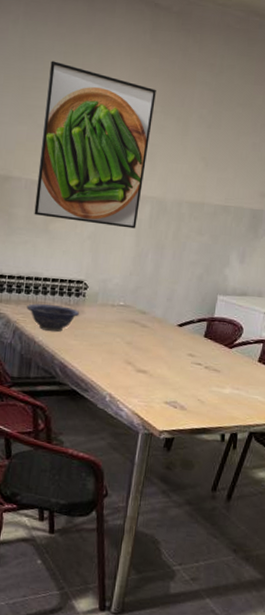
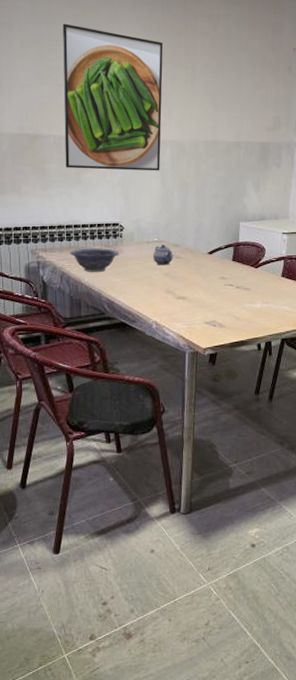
teapot: none [116,310,139,333] -> present [153,244,173,266]

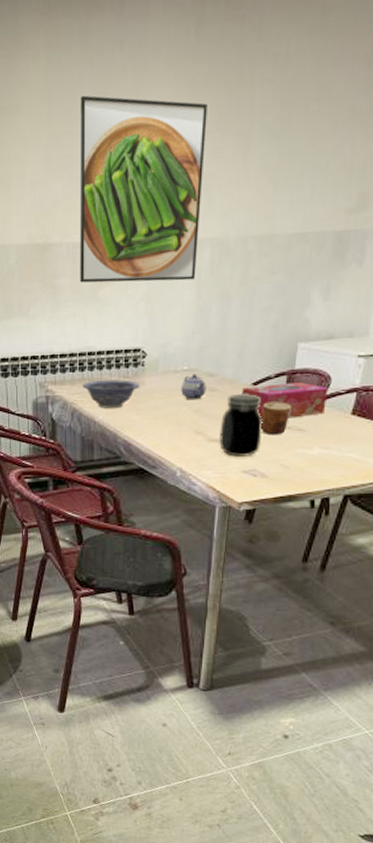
jar: none [185,260,219,312] -> present [219,393,263,458]
tissue box: none [201,252,264,280] -> present [242,382,328,419]
cup: none [217,267,238,293] -> present [261,402,291,435]

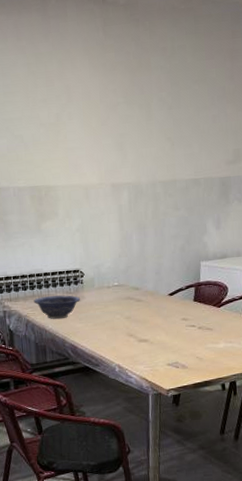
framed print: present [79,95,207,283] -> none [17,73,118,219]
teapot: present [181,374,206,400] -> none [114,288,134,309]
jar: present [219,393,263,458] -> none [147,302,181,354]
tissue box: present [242,382,328,419] -> none [161,292,227,322]
cup: present [261,402,291,435] -> none [178,308,200,335]

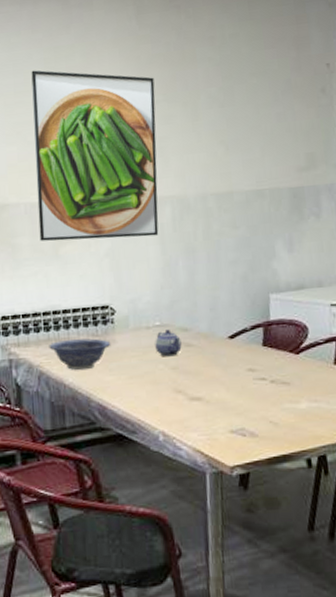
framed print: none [17,73,118,219] -> present [31,70,159,242]
teapot: none [114,288,134,309] -> present [155,329,182,357]

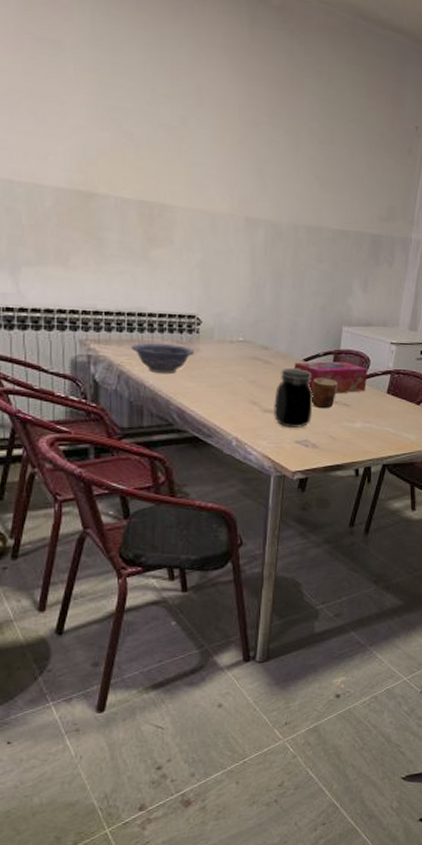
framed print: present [31,70,159,242] -> none [129,53,261,256]
teapot: present [155,329,182,357] -> none [237,346,261,371]
jar: none [200,347,247,417] -> present [274,367,313,429]
tissue box: none [219,333,308,374] -> present [294,361,368,394]
cup: none [242,354,272,391] -> present [312,378,338,409]

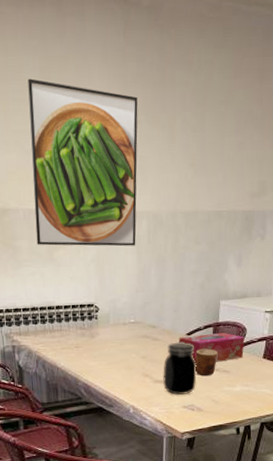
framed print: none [129,53,261,256] -> present [28,78,138,247]
decorative bowl: present [131,343,194,375] -> none [45,331,94,357]

